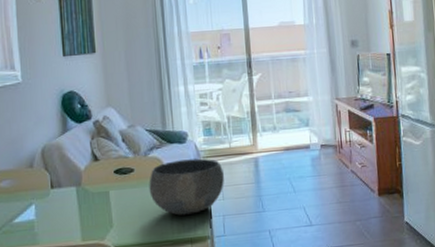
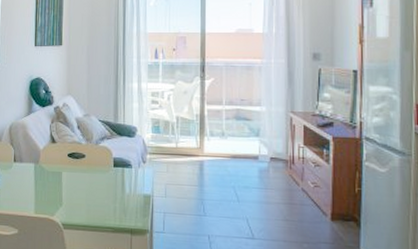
bowl: present [149,158,224,216] -> none [97,152,168,206]

